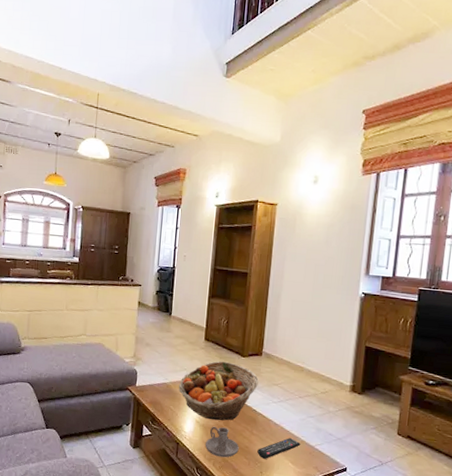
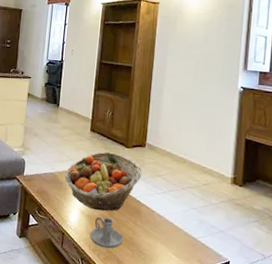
remote control: present [257,438,301,459] -> none [141,229,184,251]

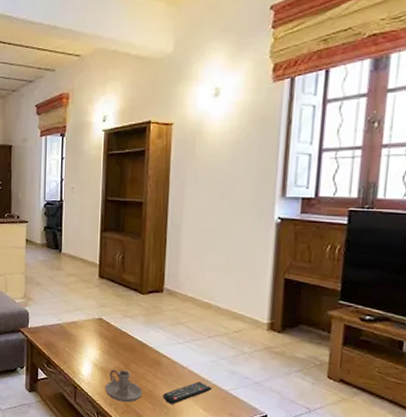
fruit basket: present [64,151,142,211] -> none [72,299,161,363]
remote control: none [141,229,184,251] -> present [163,381,212,404]

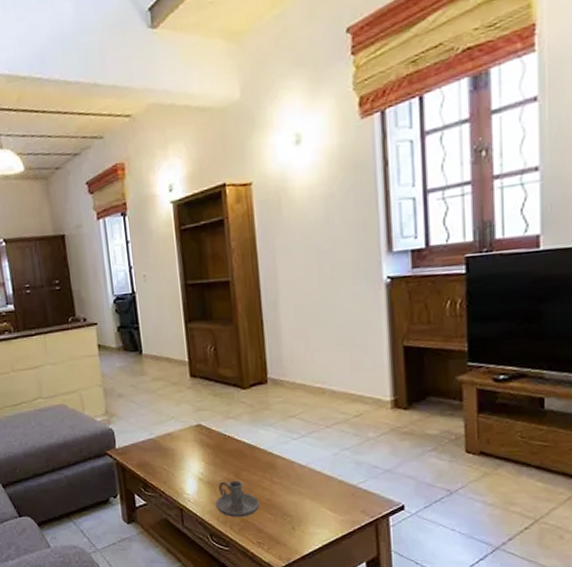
remote control: present [163,381,212,404] -> none [283,480,338,511]

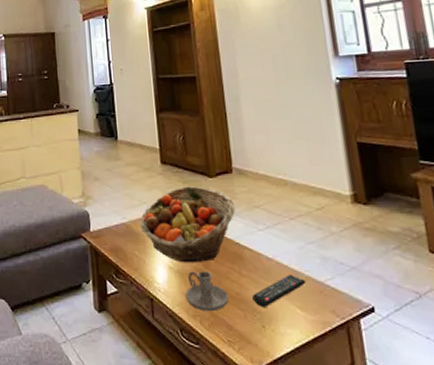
fruit basket: none [168,398,269,474] -> present [139,186,236,263]
remote control: none [283,480,338,511] -> present [252,275,306,307]

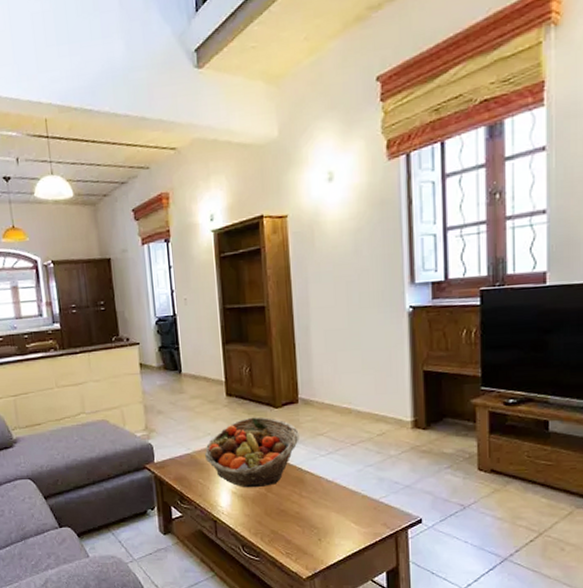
candle holder: present [185,271,229,312] -> none [247,494,289,530]
remote control: present [252,275,306,307] -> none [311,494,362,523]

